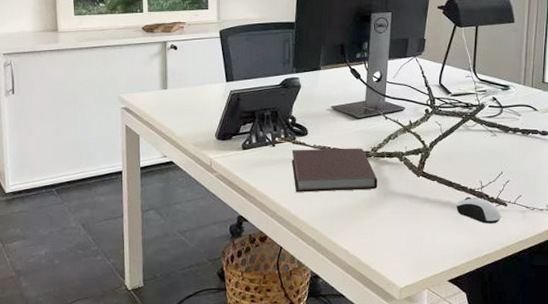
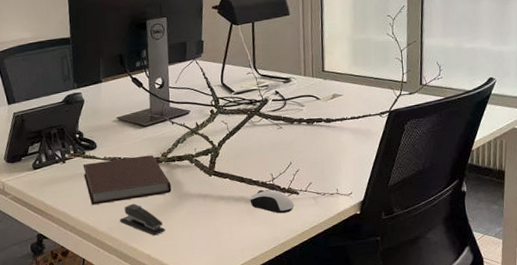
stapler: none [322,195,367,232] -> present [120,203,166,236]

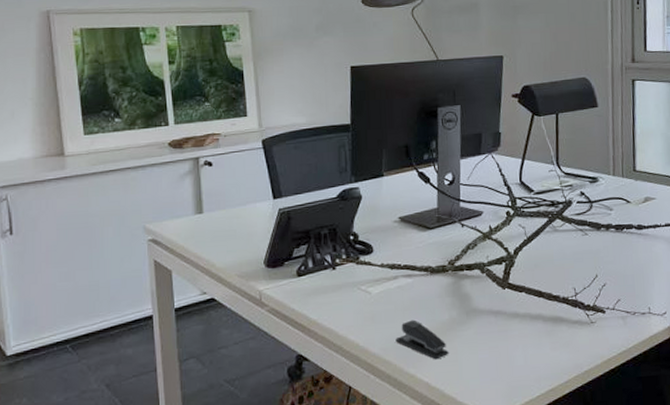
notebook: present [83,155,172,205] -> none [356,262,458,321]
computer mouse: present [250,189,295,214] -> none [548,306,601,336]

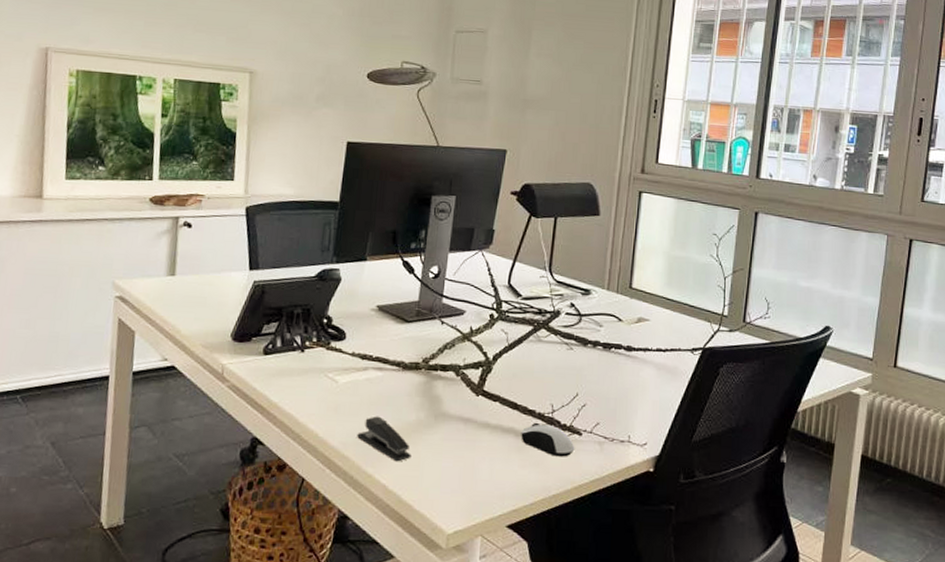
computer mouse: none [548,306,601,336] -> present [521,422,575,457]

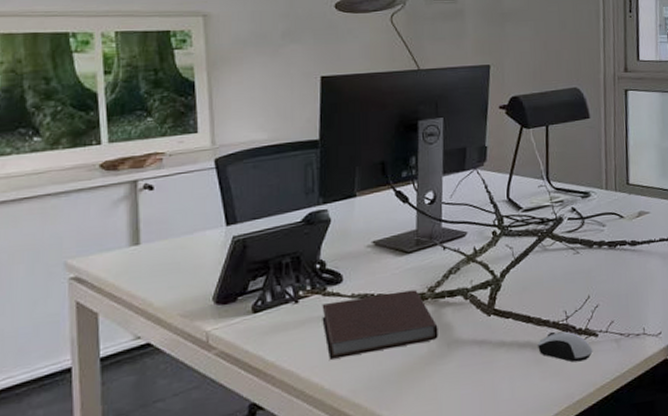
notebook: none [323,356,428,411] -> present [322,290,438,359]
stapler: present [357,416,411,462] -> none [367,355,427,399]

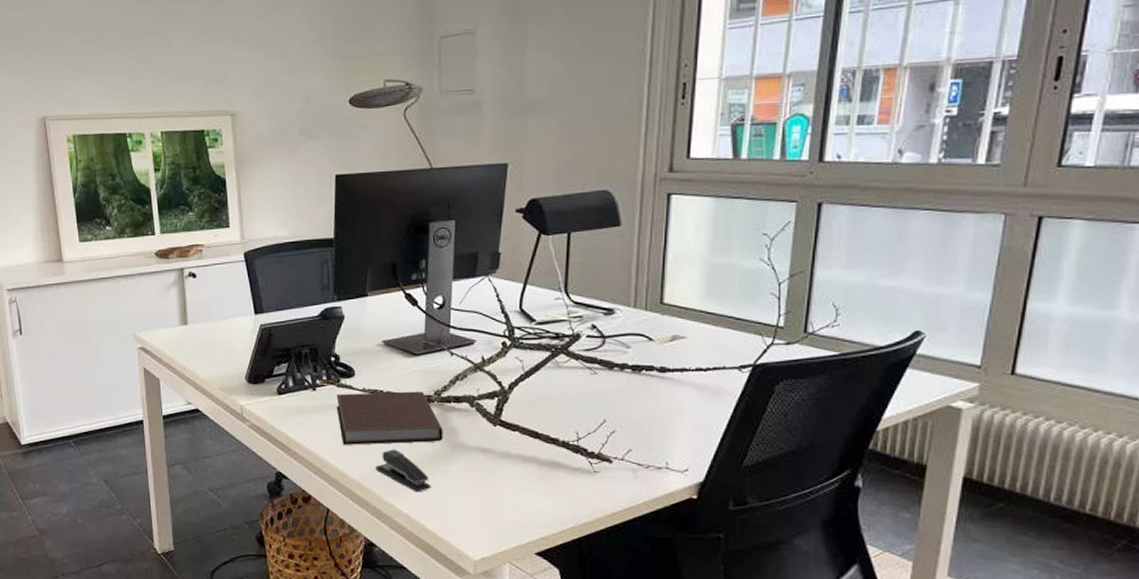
stapler: none [367,355,427,399] -> present [375,449,431,493]
computer mouse: present [538,331,593,363] -> none [544,450,605,485]

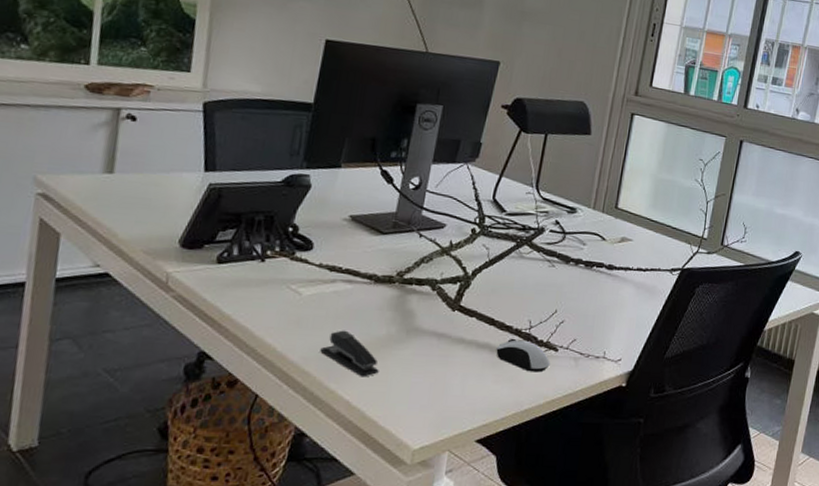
notebook: present [336,391,443,445] -> none [285,267,401,325]
computer mouse: none [544,450,605,485] -> present [496,338,550,373]

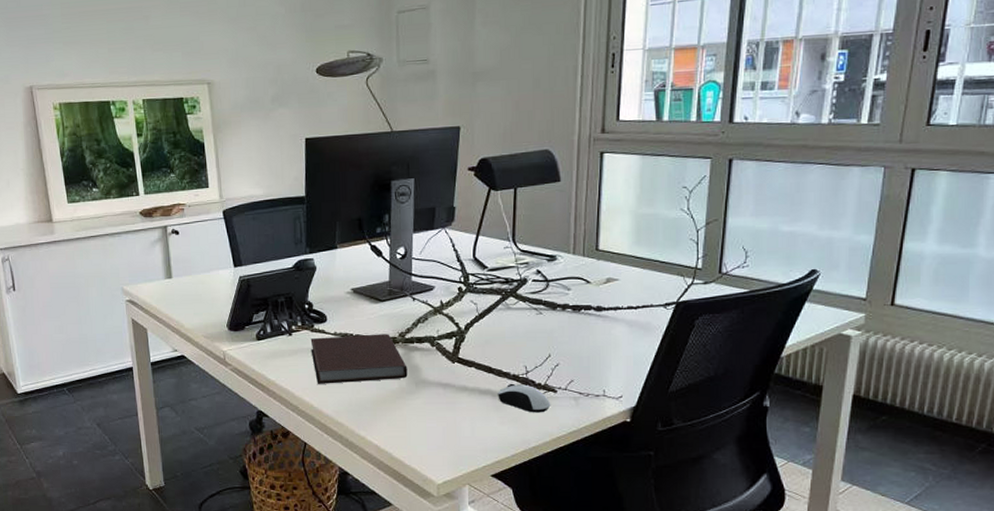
notebook: none [285,267,401,325] -> present [310,334,408,384]
stapler: present [320,330,379,377] -> none [347,386,398,425]

